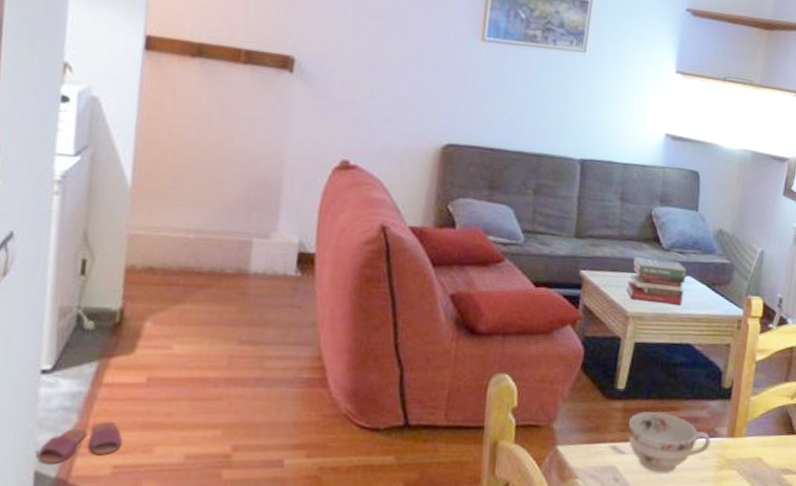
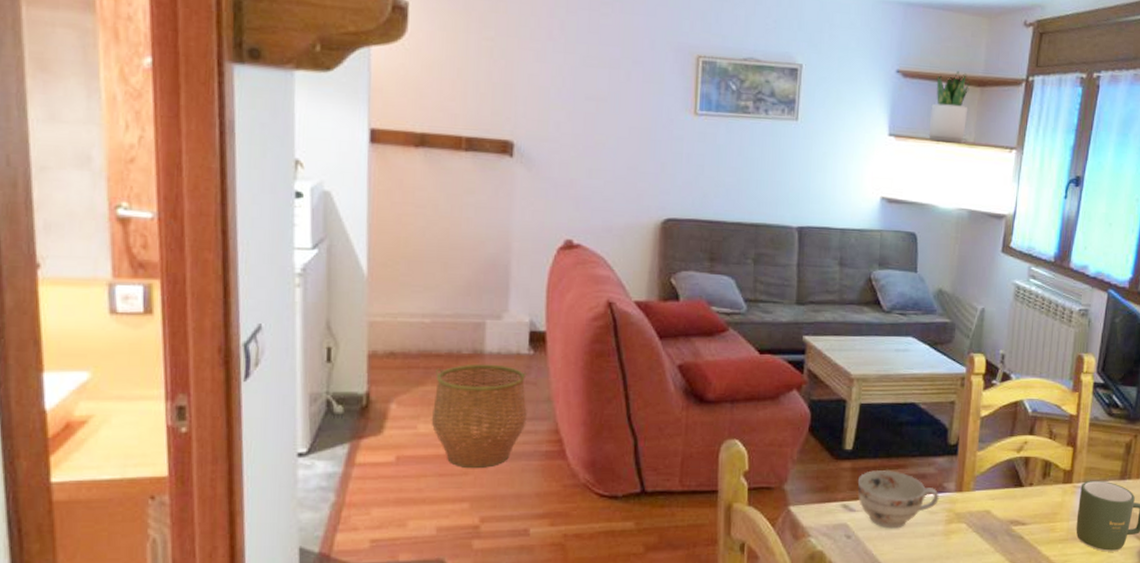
slippers: present [37,421,123,464] -> none [300,498,378,540]
basket: none [187,283,293,394] -> present [431,364,527,468]
books: present [627,256,688,305] -> none [850,319,909,366]
planter: none [716,12,758,85] -> present [929,70,970,143]

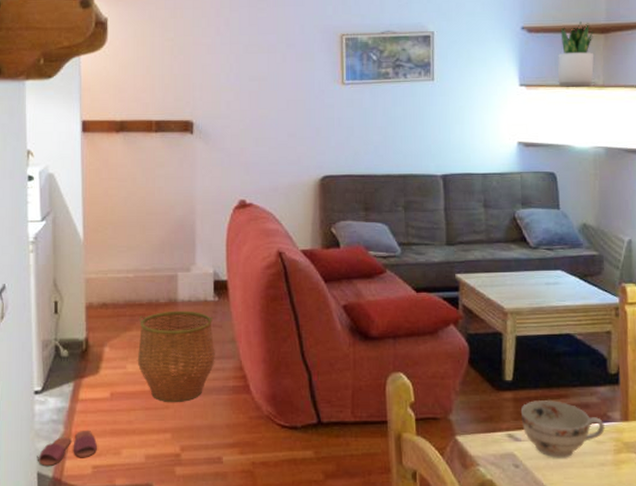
slippers: none [300,498,378,540] -> present [38,429,98,466]

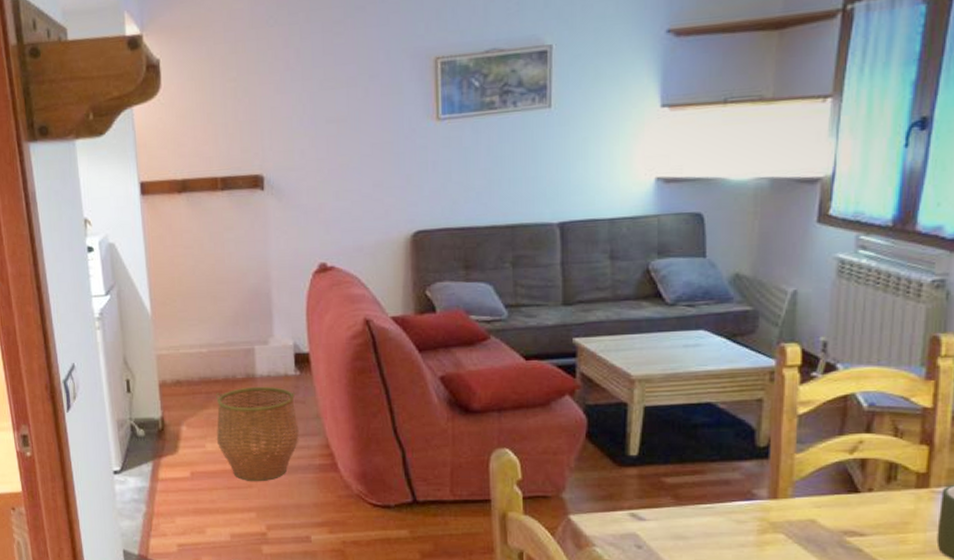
slippers: present [38,429,98,466] -> none [123,509,182,544]
teacup: present [520,399,605,458] -> none [646,475,748,539]
planter: present [557,21,594,87] -> none [712,15,764,105]

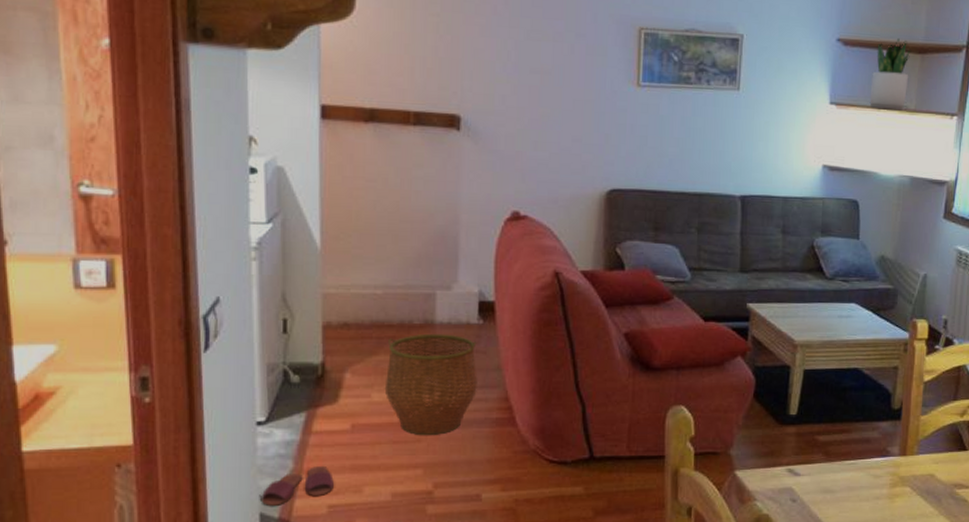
slippers: none [123,509,182,544] -> present [261,465,335,506]
planter: none [712,15,764,105] -> present [870,38,910,111]

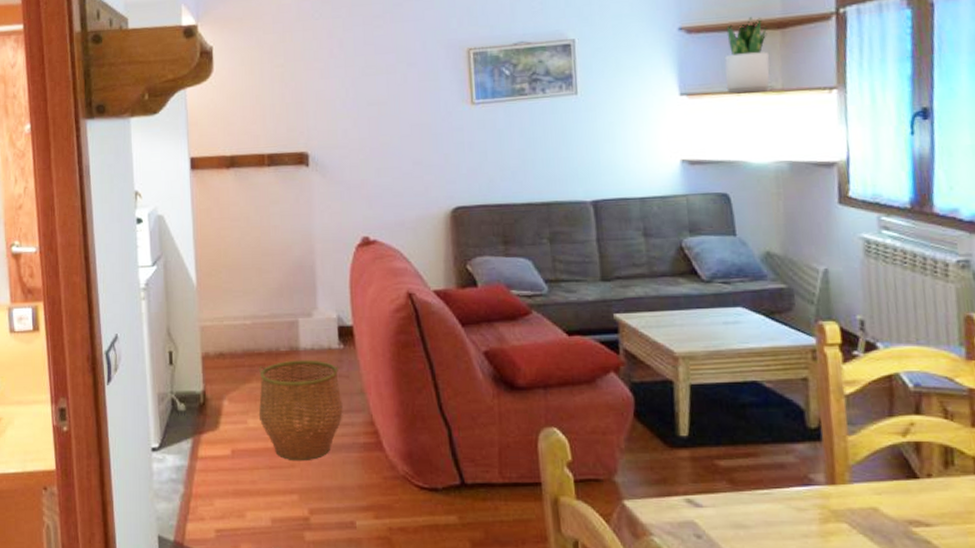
slippers: present [261,465,335,506] -> none [158,490,221,529]

